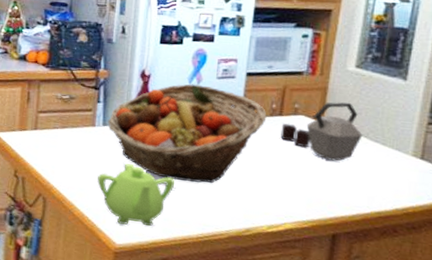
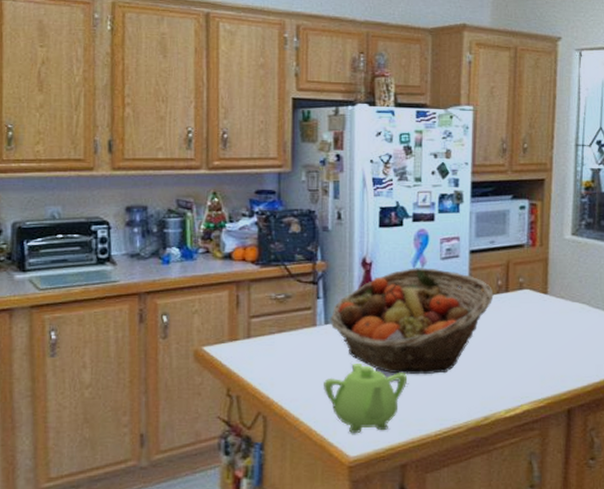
kettle: present [280,102,363,161] -> none [509,271,585,333]

